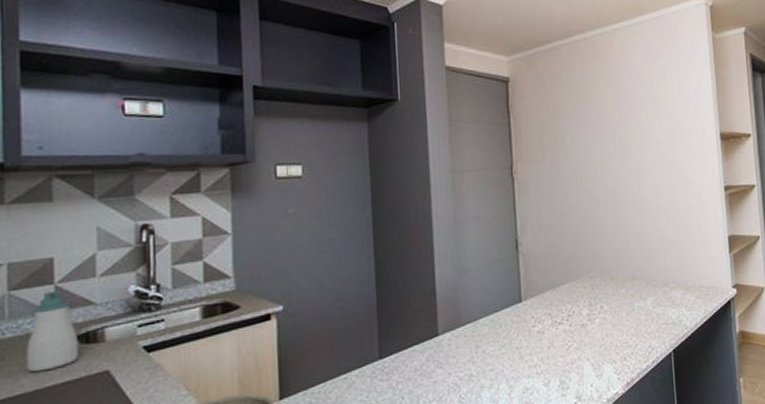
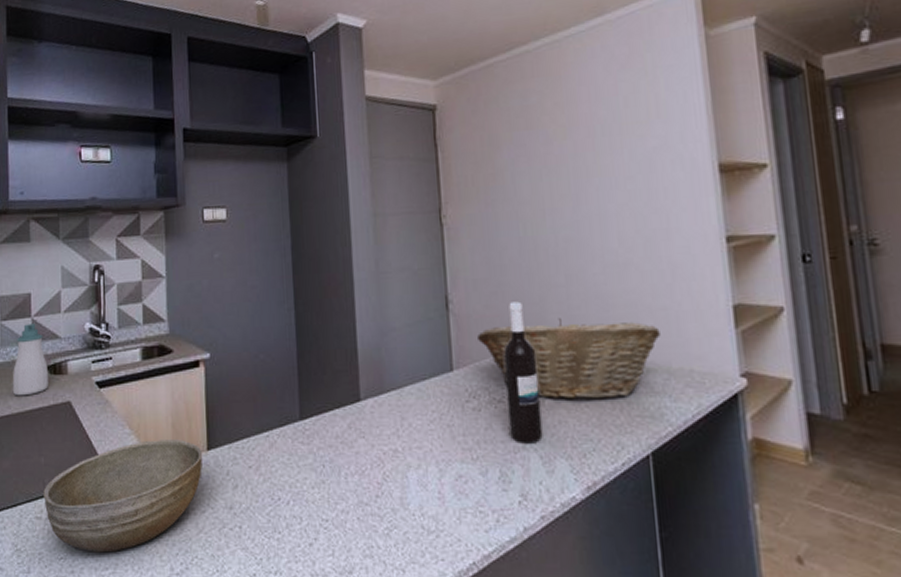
fruit basket: none [542,252,680,318] -> present [477,318,661,400]
wine bottle: none [564,241,594,356] -> present [504,301,543,444]

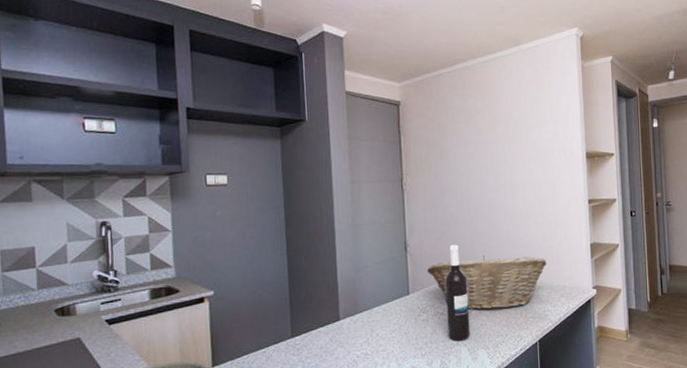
soap bottle: present [12,324,48,396] -> none [17,273,56,337]

